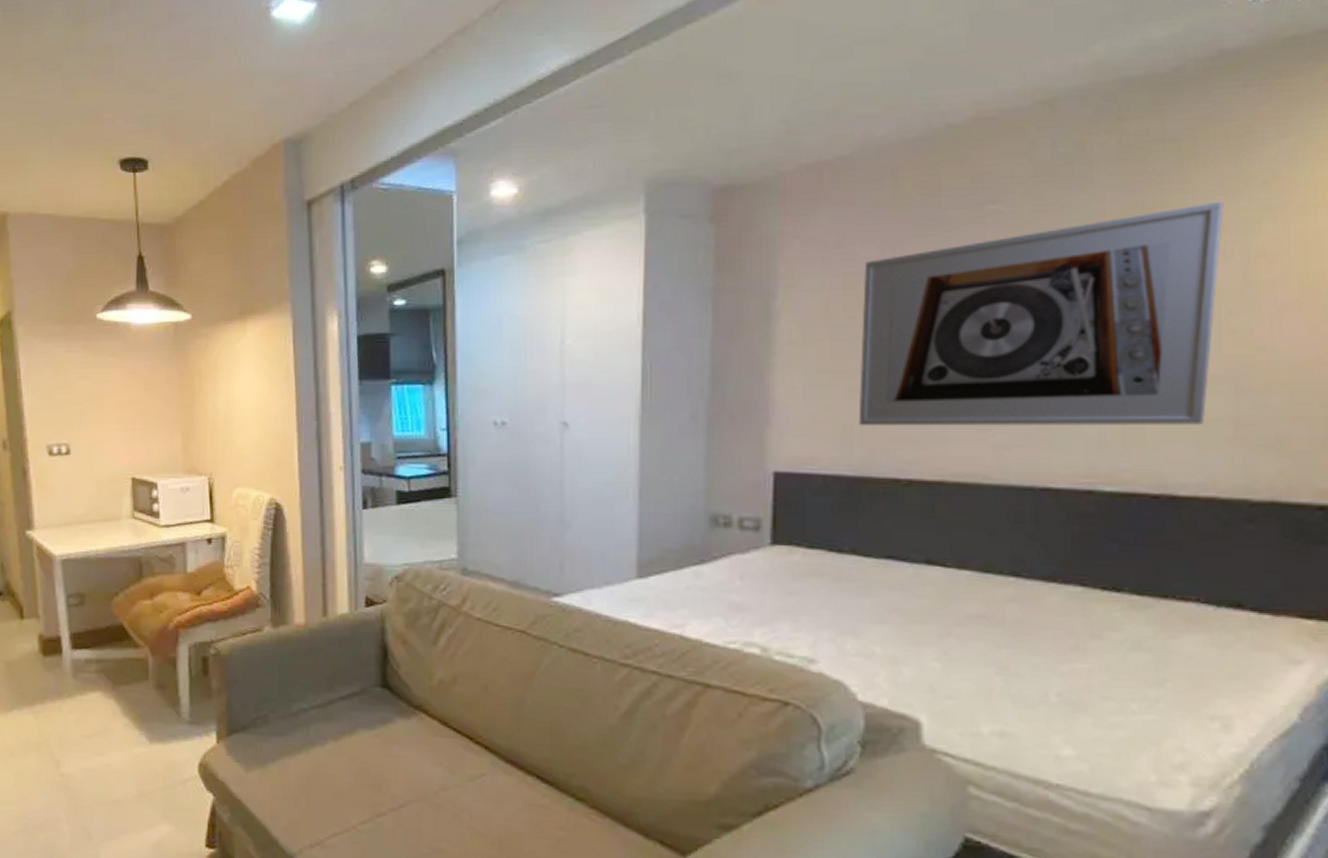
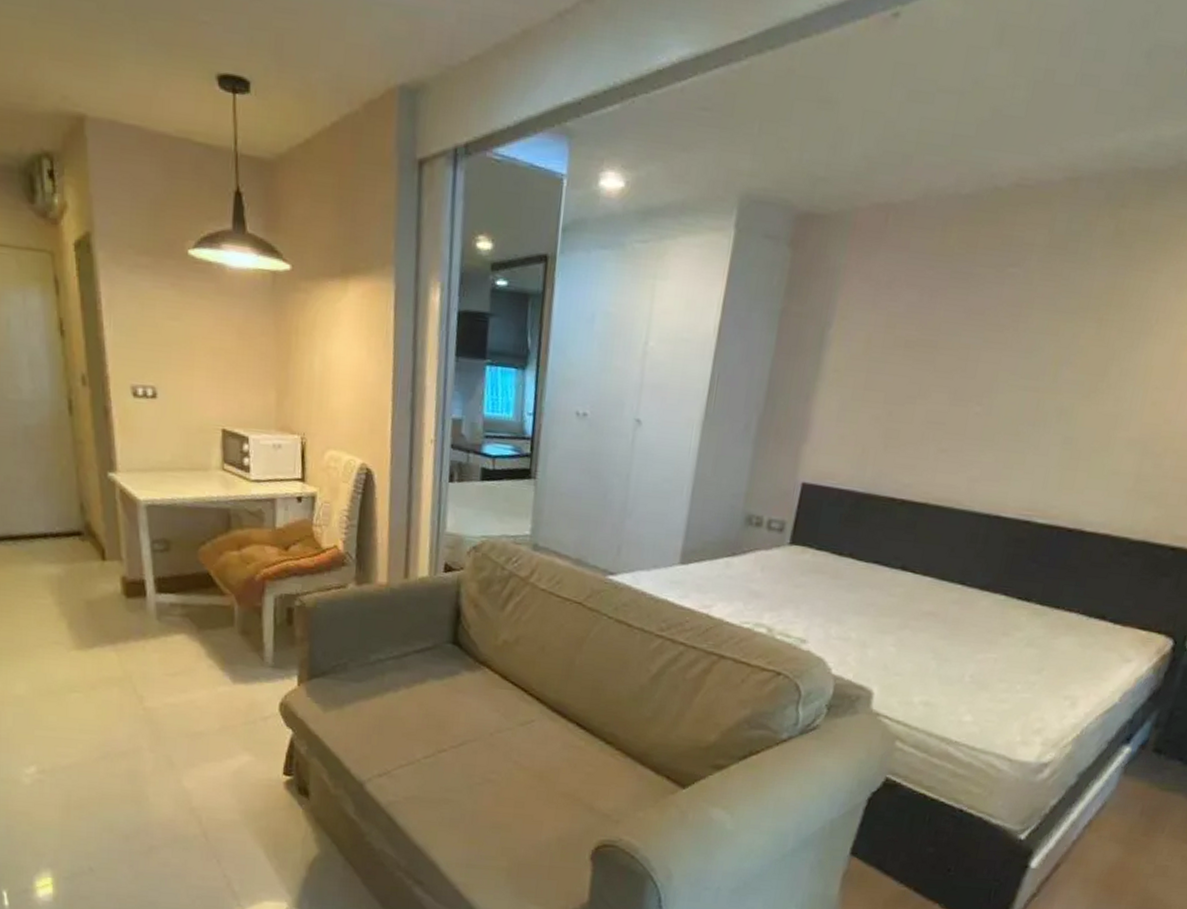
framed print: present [858,201,1224,426] -> none [874,292,1175,477]

